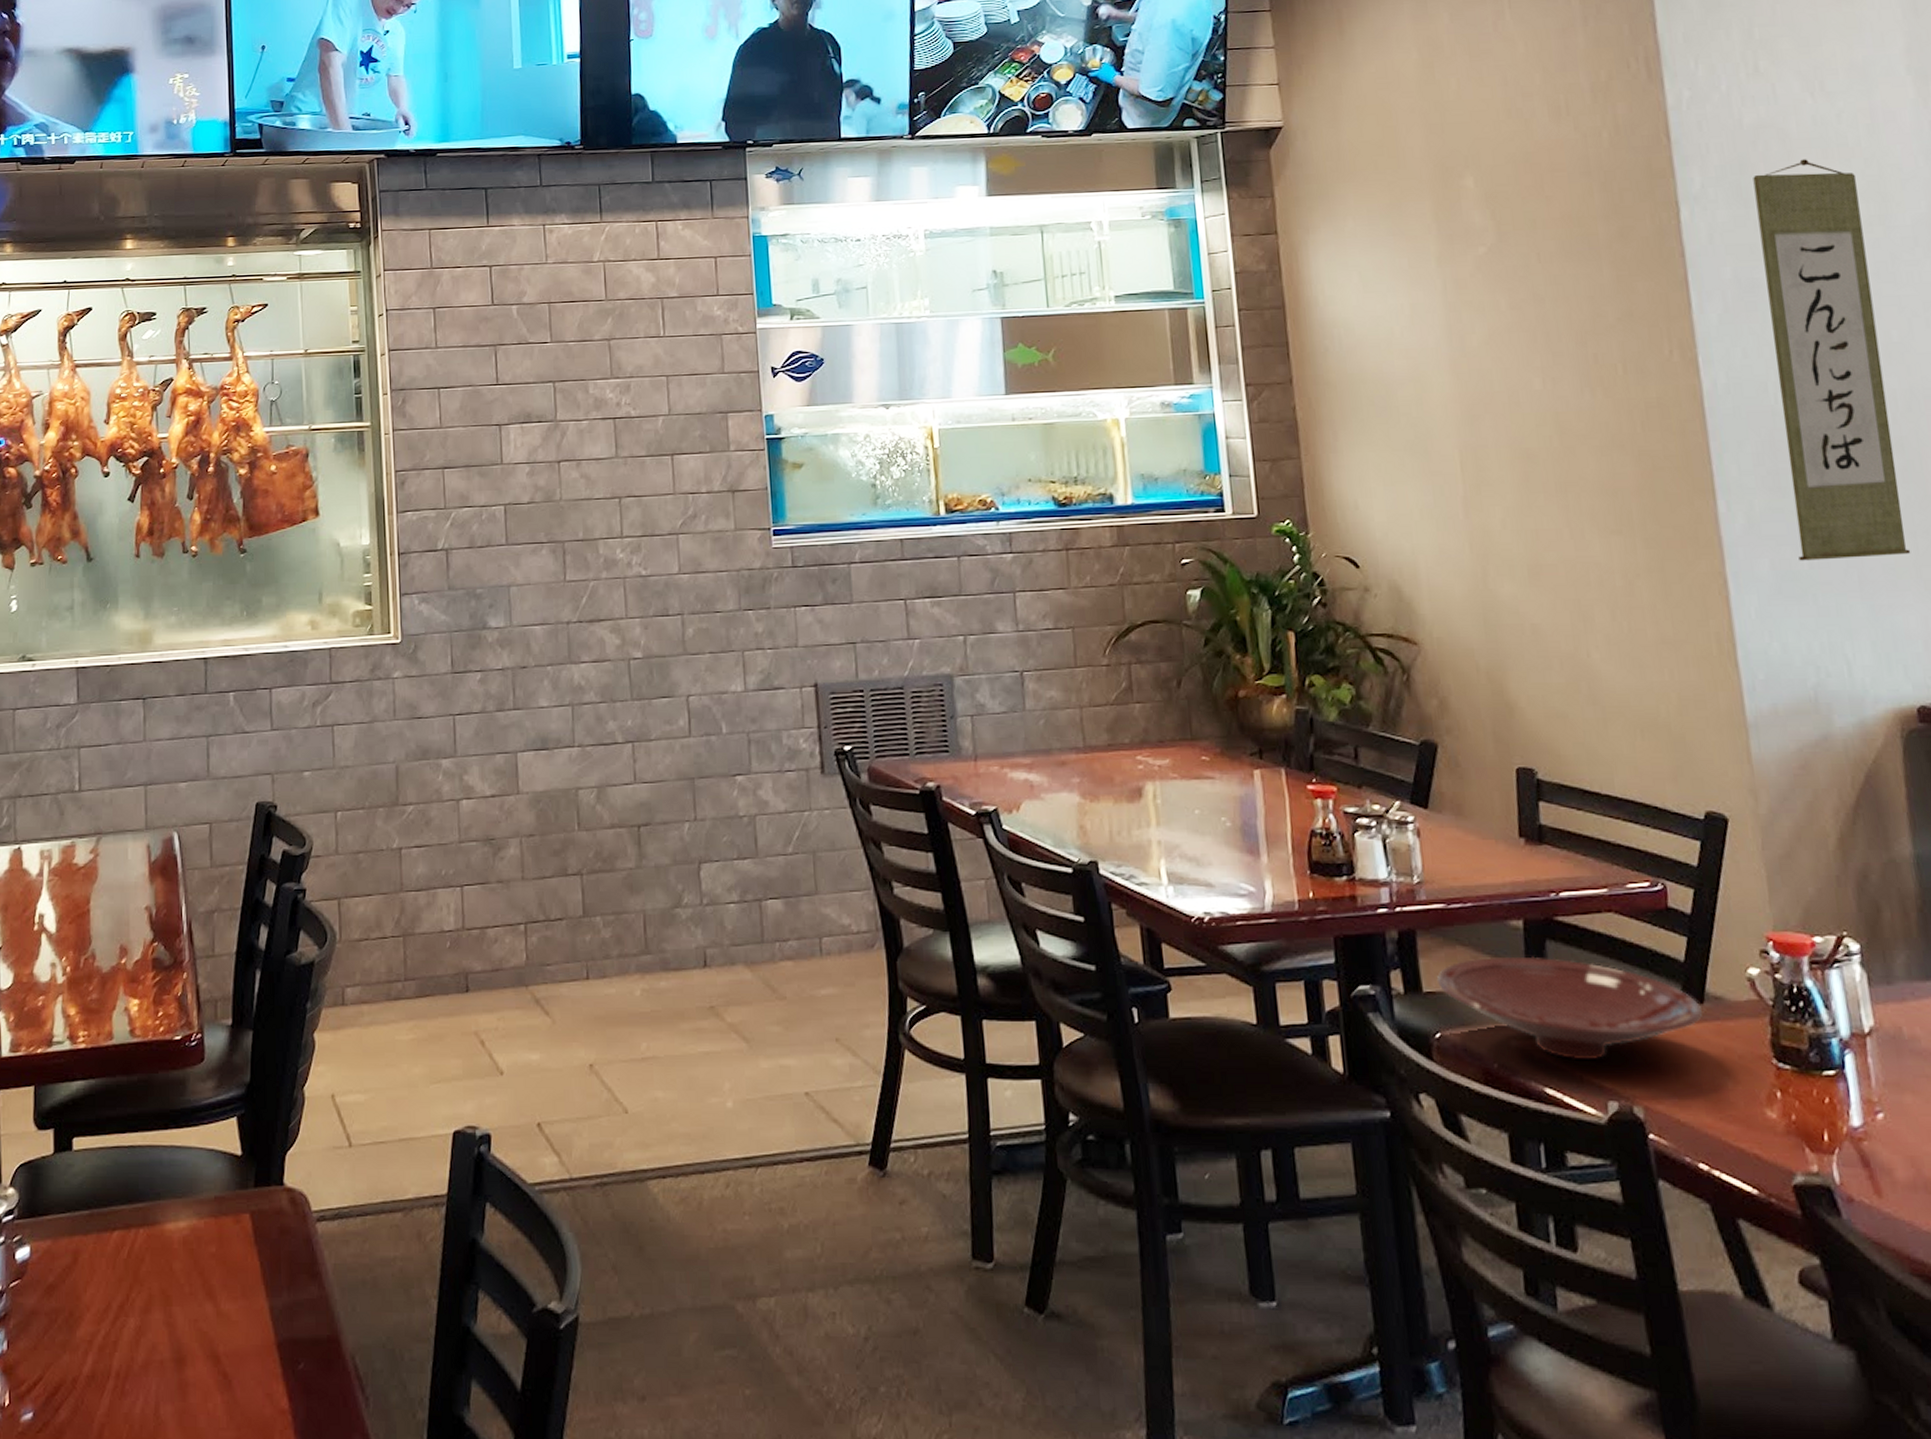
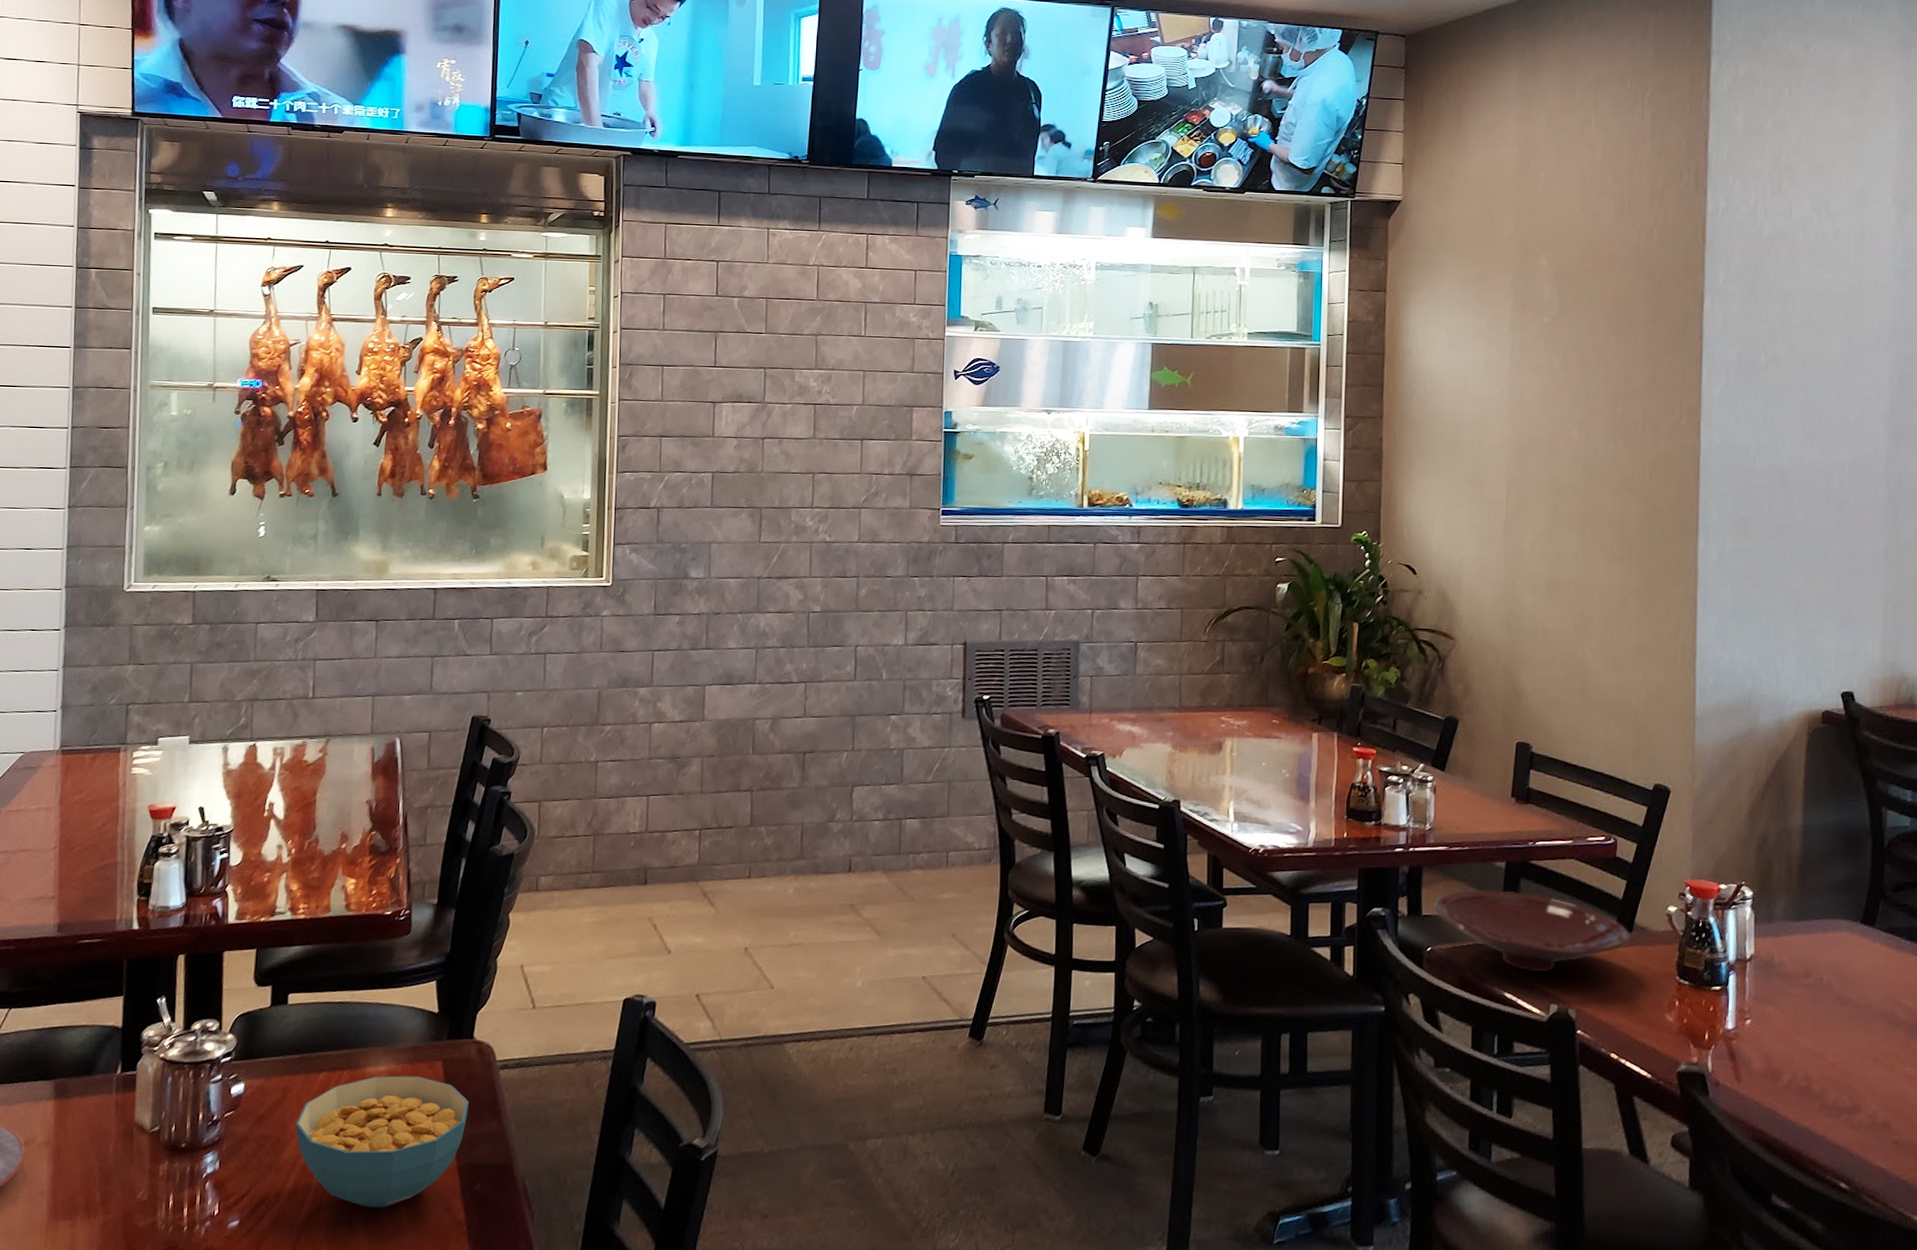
cereal bowl: none [89,1232,284,1395] -> present [295,1075,469,1208]
wall scroll: present [1753,159,1911,561] -> none [1753,267,1841,592]

